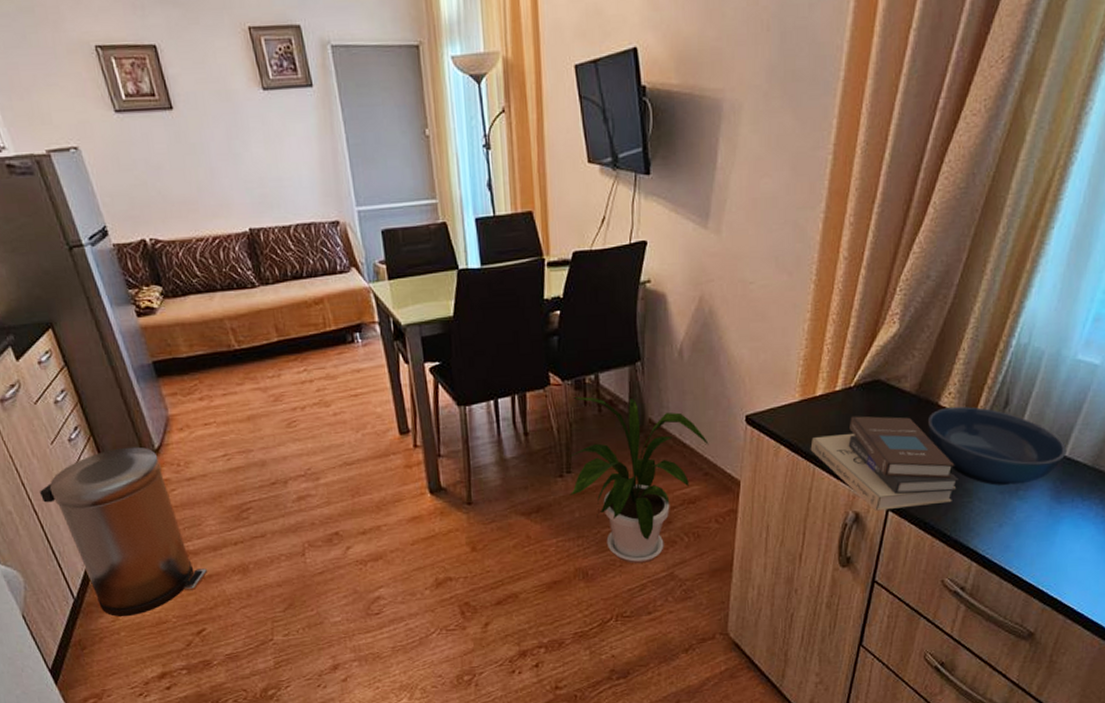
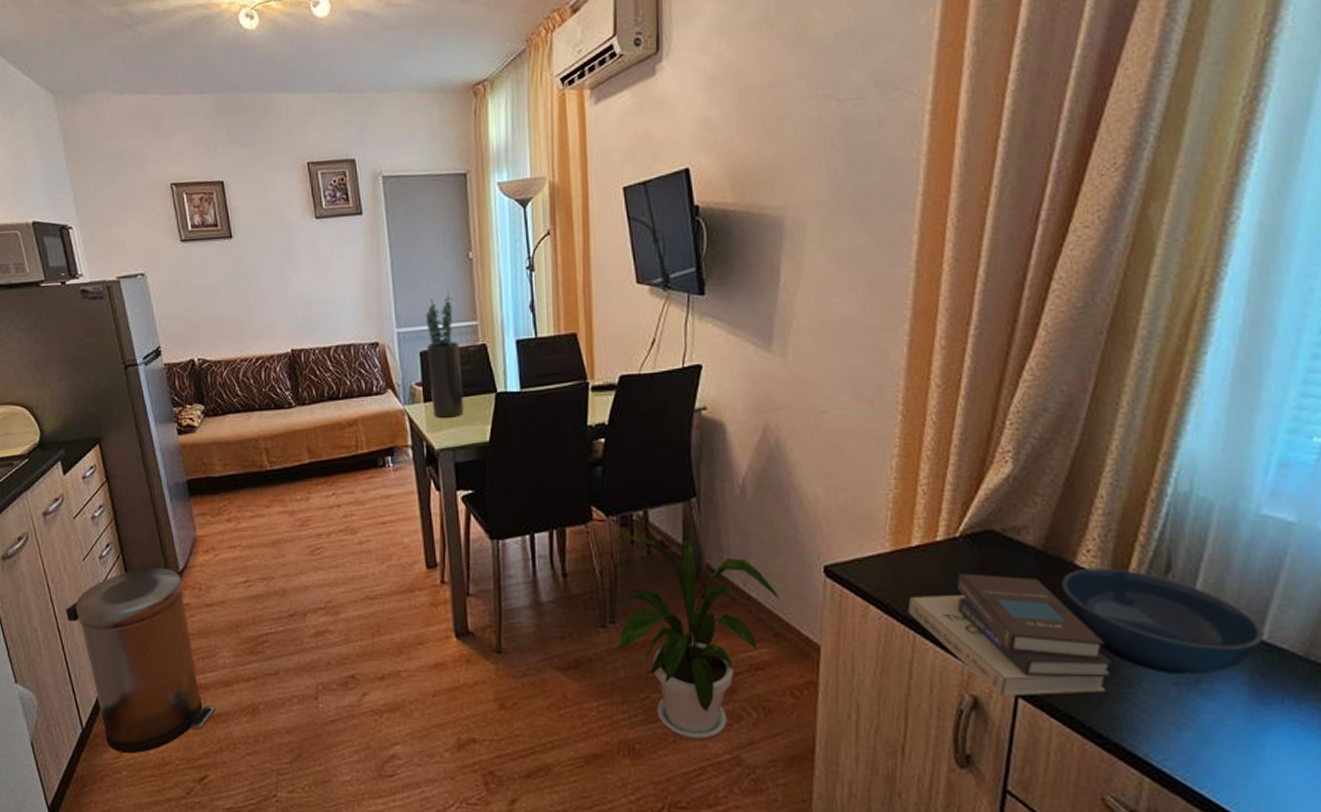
vase: none [385,168,428,295] -> present [426,290,464,418]

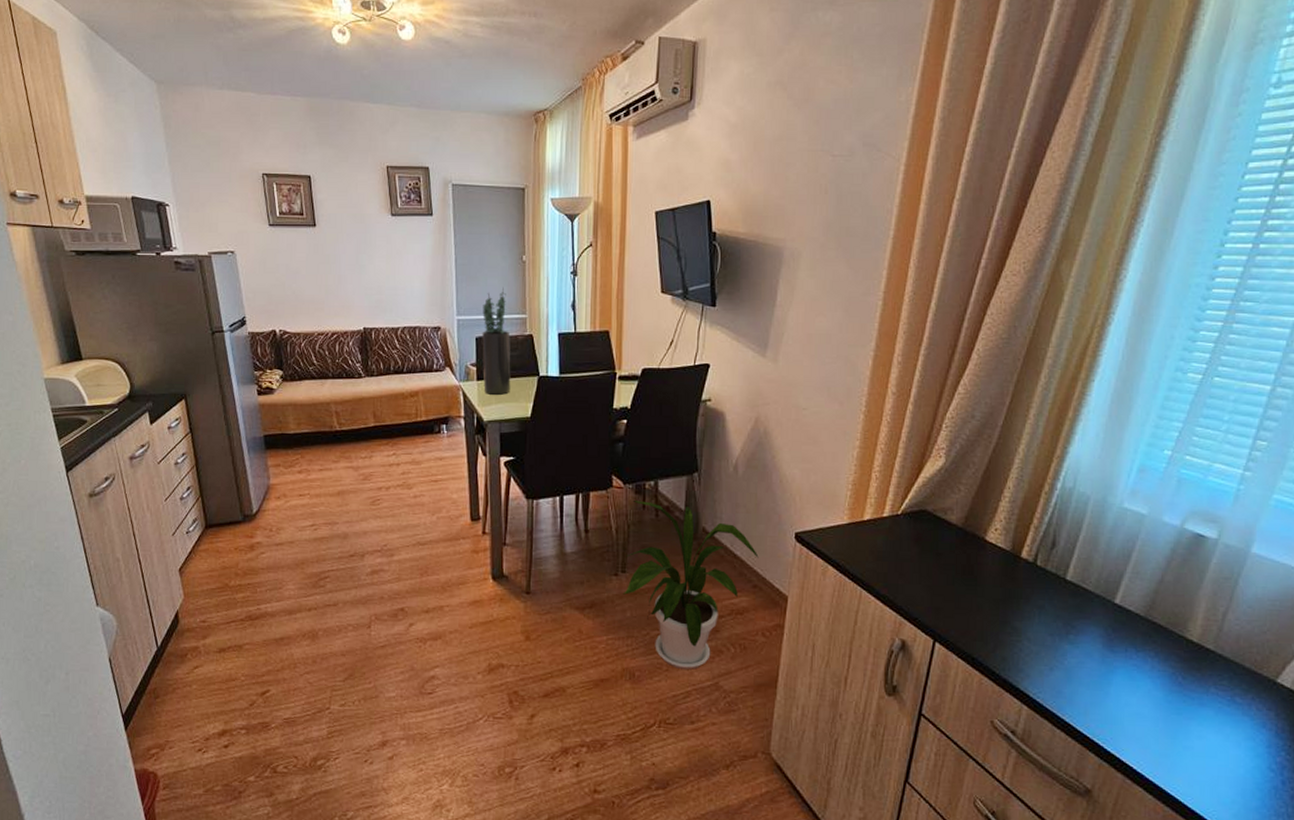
pedal bin: present [66,567,217,753] -> none [147,509,281,670]
books: present [907,573,1112,697] -> none [857,543,1007,641]
bowl: present [1062,567,1264,674] -> none [975,542,1117,628]

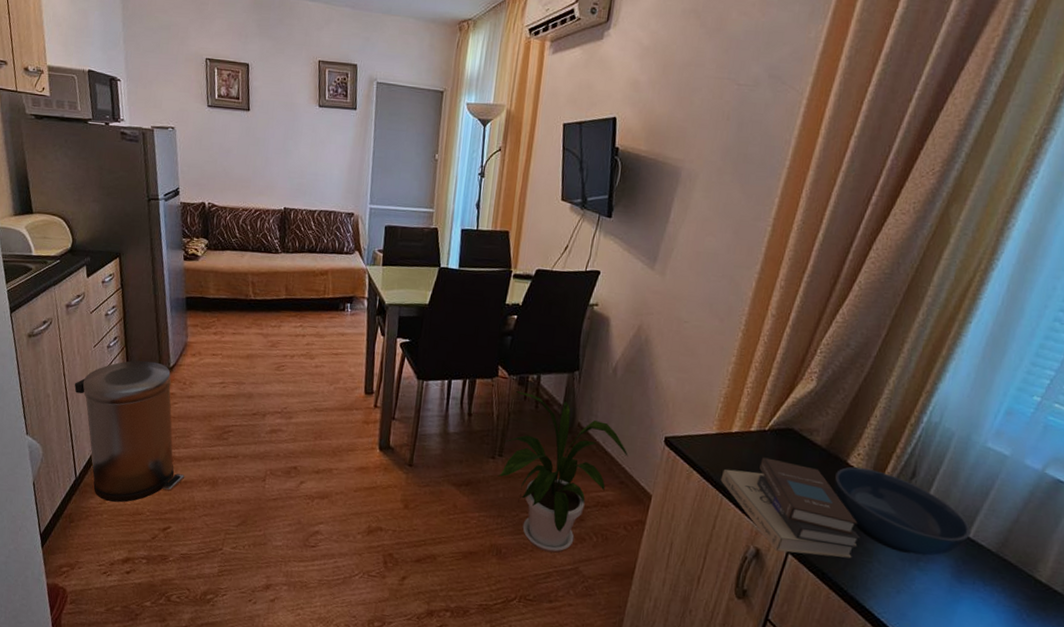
pedal bin: none [147,509,281,670] -> present [74,360,185,503]
vase: present [482,287,511,395] -> none [388,181,417,281]
books: none [857,543,1007,641] -> present [720,457,860,559]
bowl: none [975,542,1117,628] -> present [834,466,971,556]

